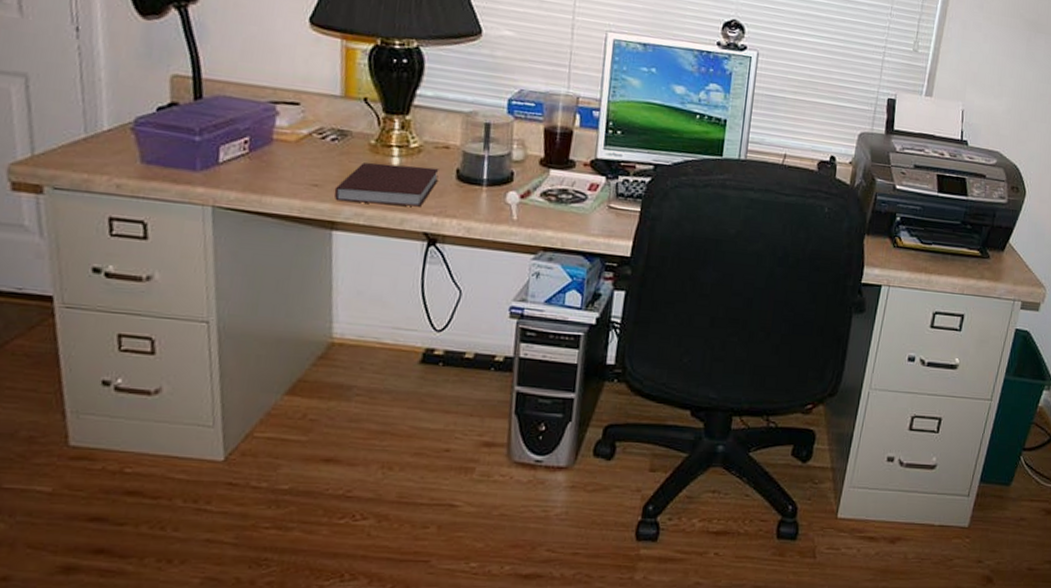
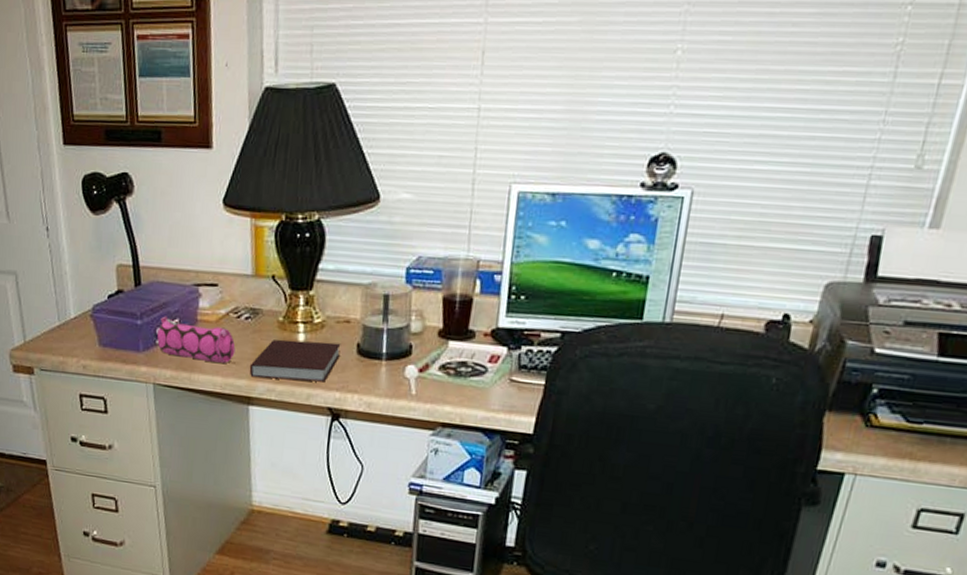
pencil case: none [214,133,319,186] -> present [152,316,236,363]

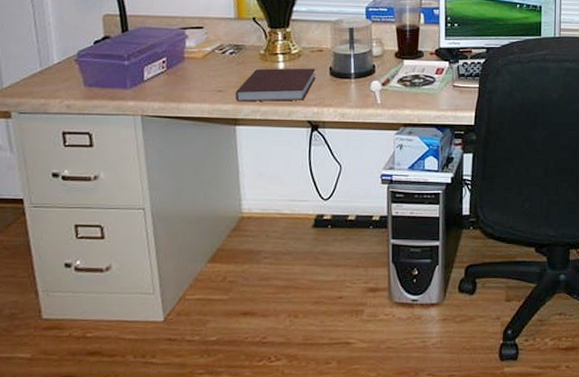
pencil case: present [152,316,236,363] -> none [140,56,222,92]

